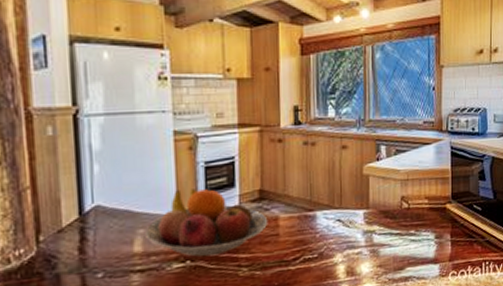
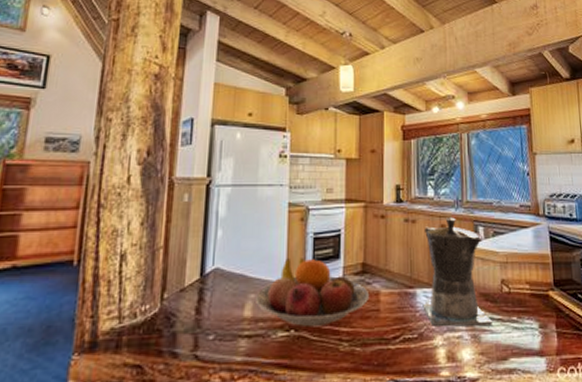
coffee maker: none [322,137,391,246] -> present [422,217,492,327]

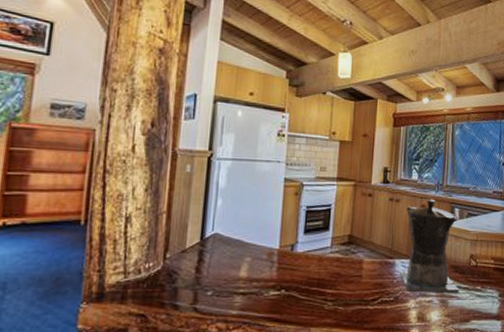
fruit bowl: present [256,258,370,328] -> none [251,228,354,288]

